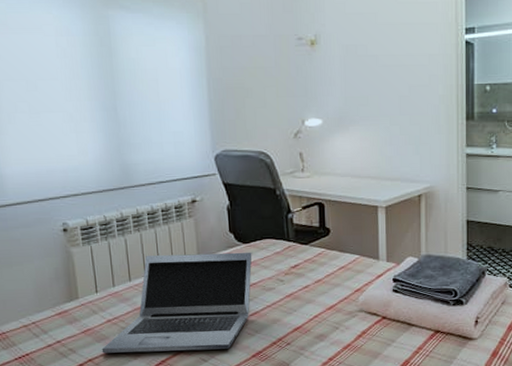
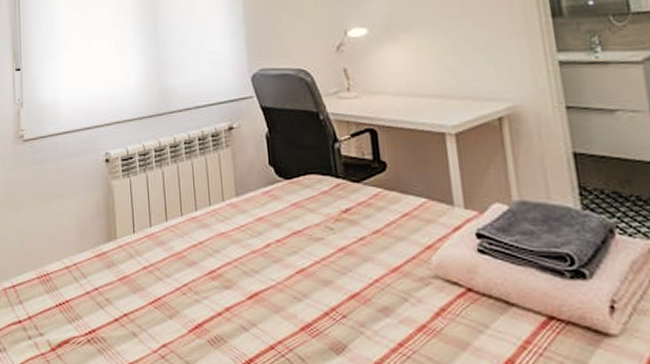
laptop: present [101,252,252,354] -> none [137,190,296,316]

